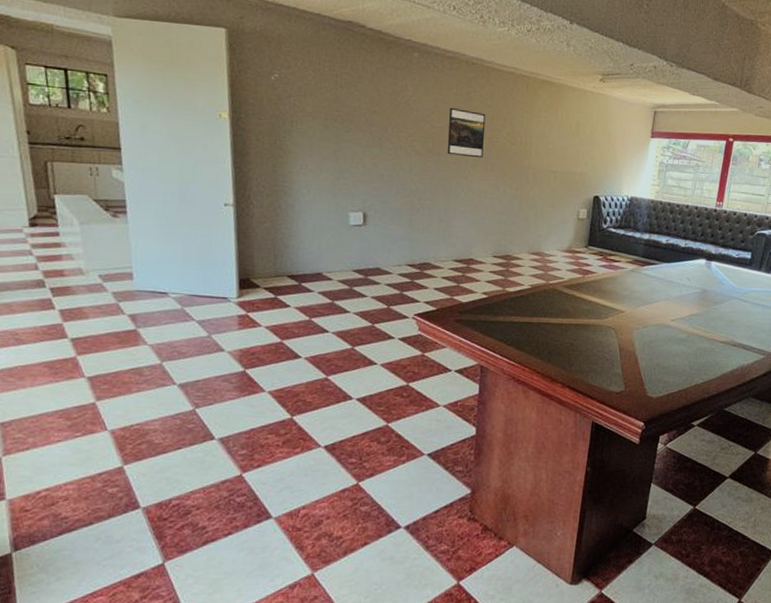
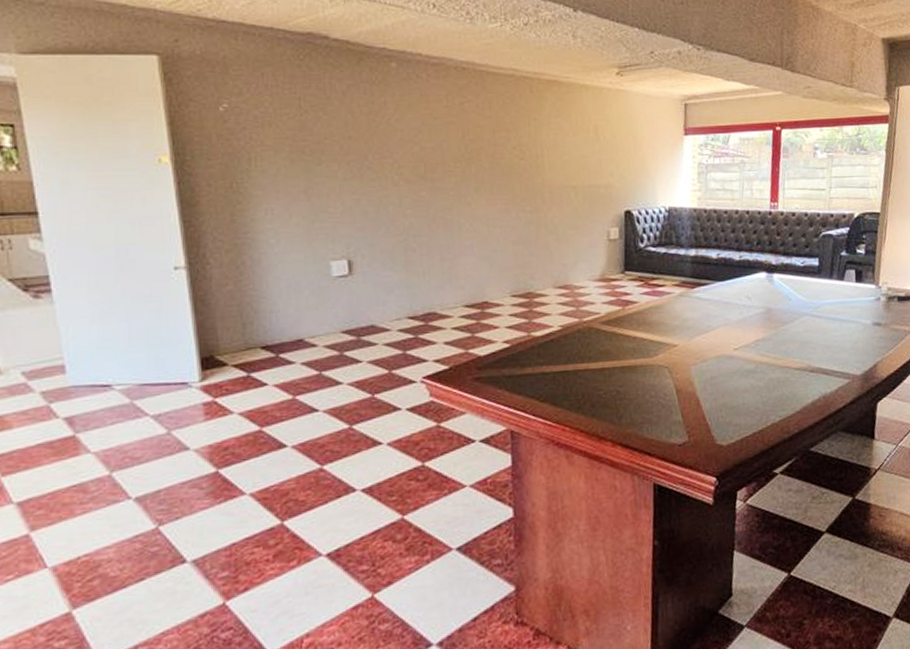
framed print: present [447,107,486,158] -> none [441,123,487,180]

